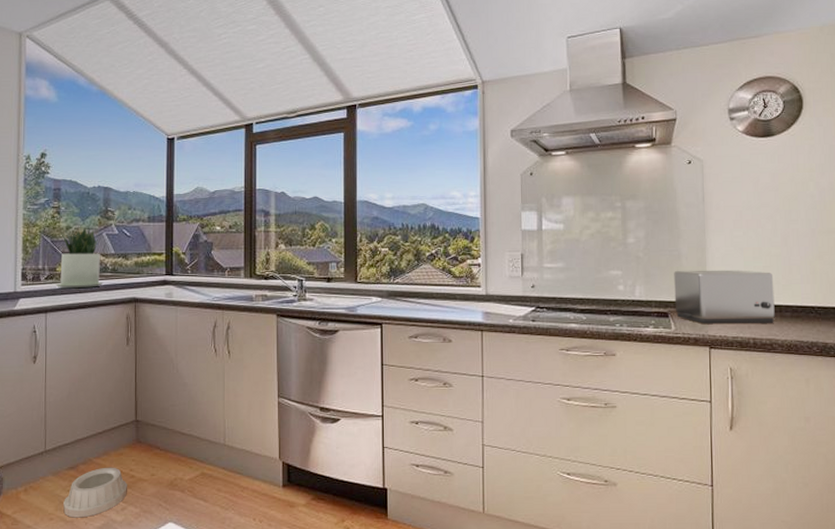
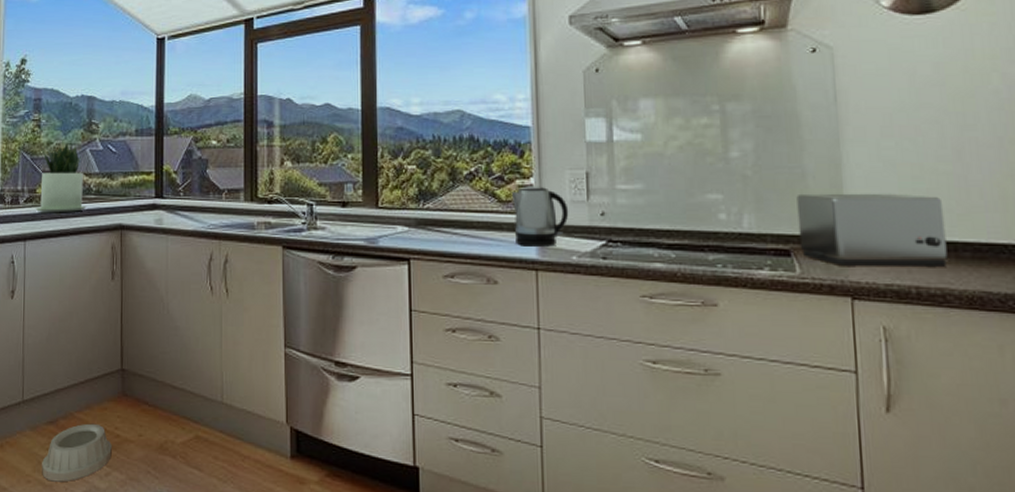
kettle: none [463,265,508,312] -> present [511,186,569,247]

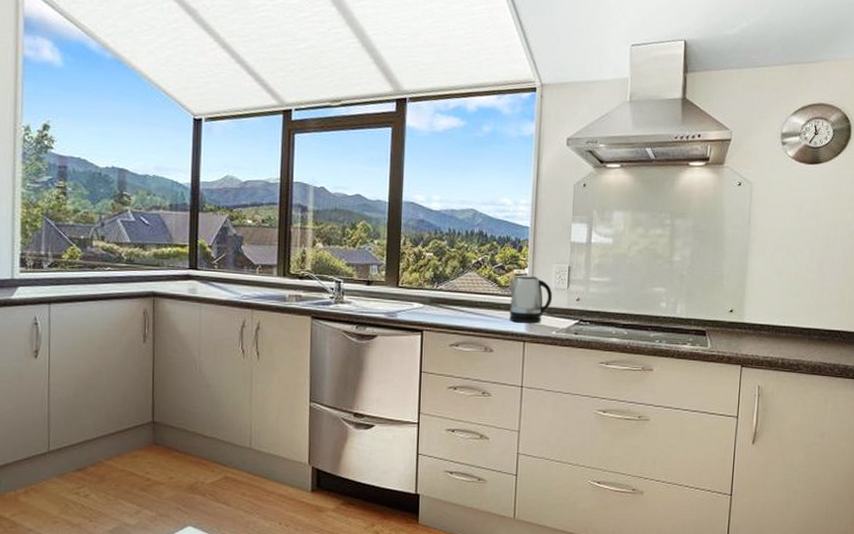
planter: present [35,143,86,213] -> none [61,212,117,279]
pet bowl: present [42,423,112,483] -> none [70,469,142,521]
toaster: present [796,193,948,268] -> none [712,290,806,346]

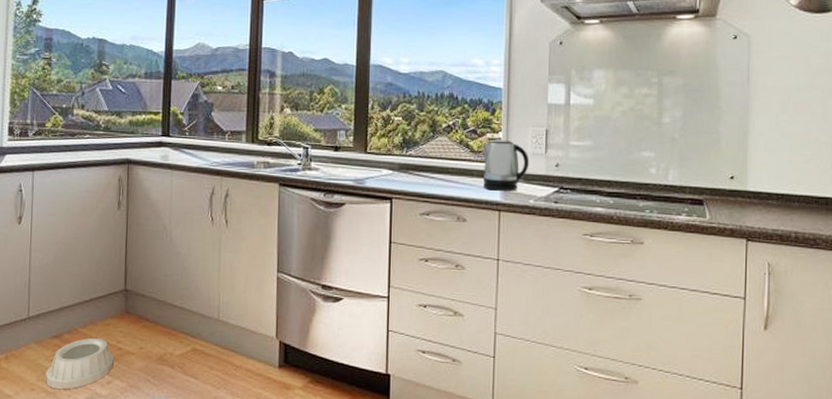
pet bowl: none [70,469,142,521] -> present [46,337,114,390]

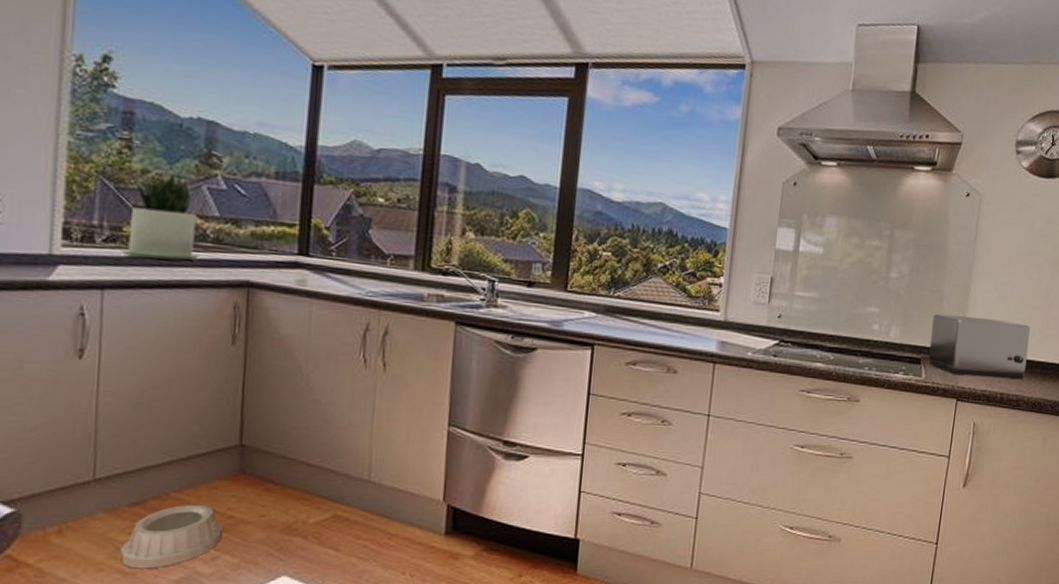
planter: none [44,82,95,147] -> present [120,173,199,261]
kettle: present [482,139,530,191] -> none [699,284,751,342]
toaster: none [711,154,821,218] -> present [928,313,1031,380]

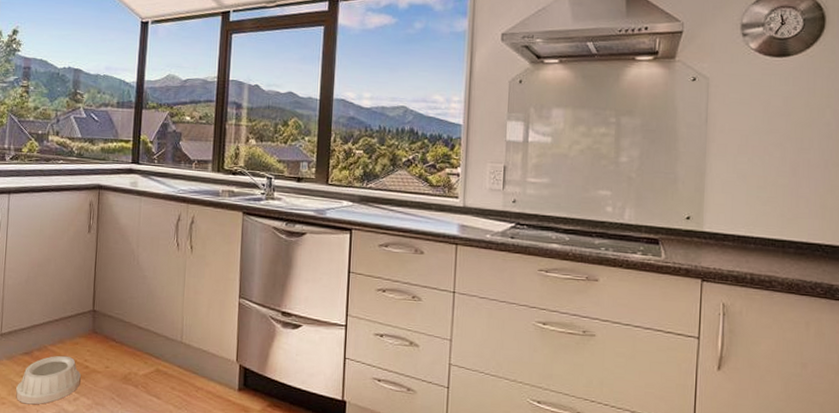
planter: present [120,173,199,261] -> none [20,109,68,172]
toaster: present [928,313,1031,380] -> none [666,194,778,260]

